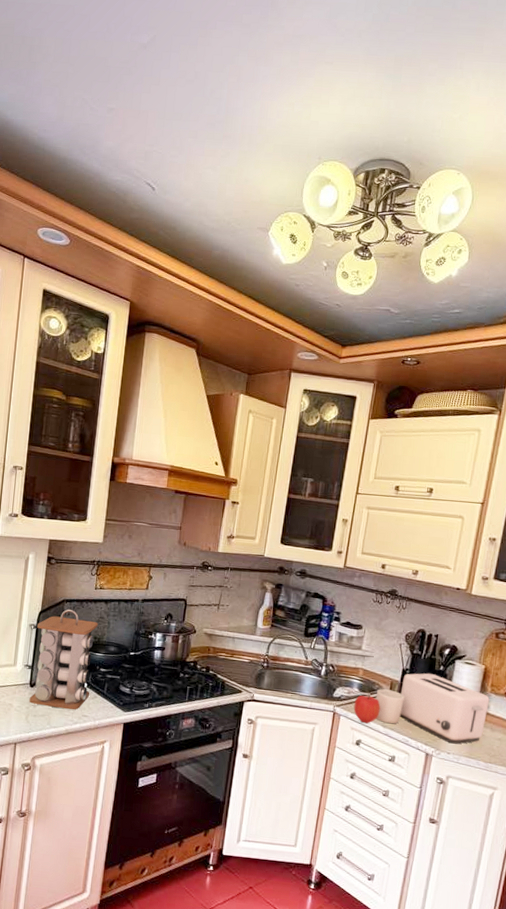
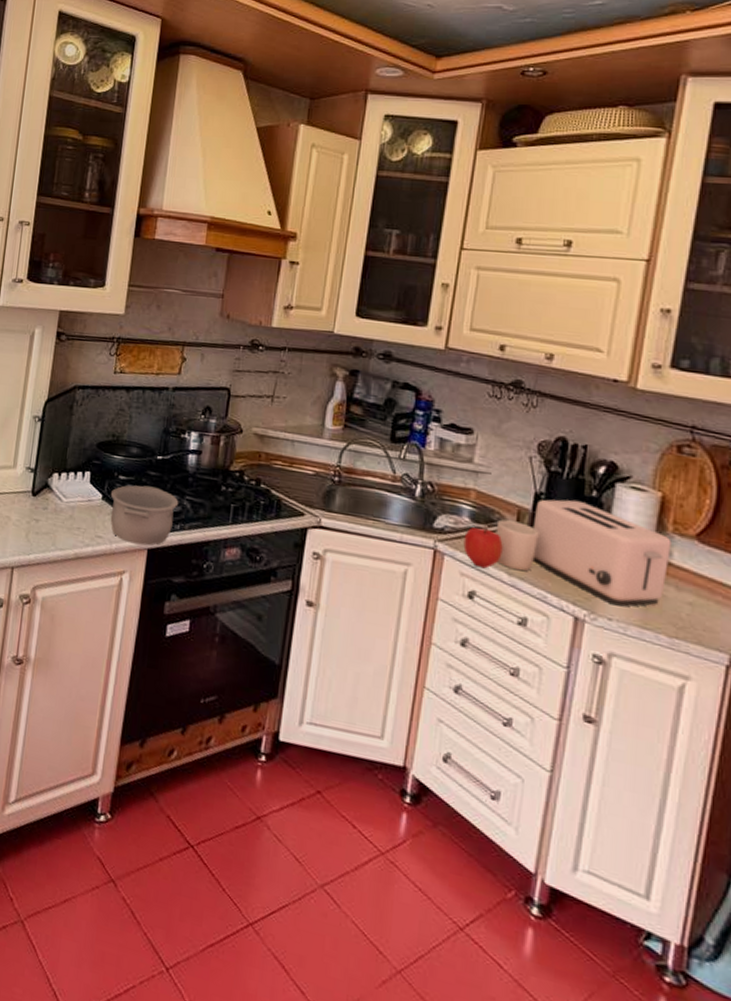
spice rack: present [29,609,98,710] -> none [30,397,117,528]
cooking pot: none [93,675,148,721] -> present [110,485,179,546]

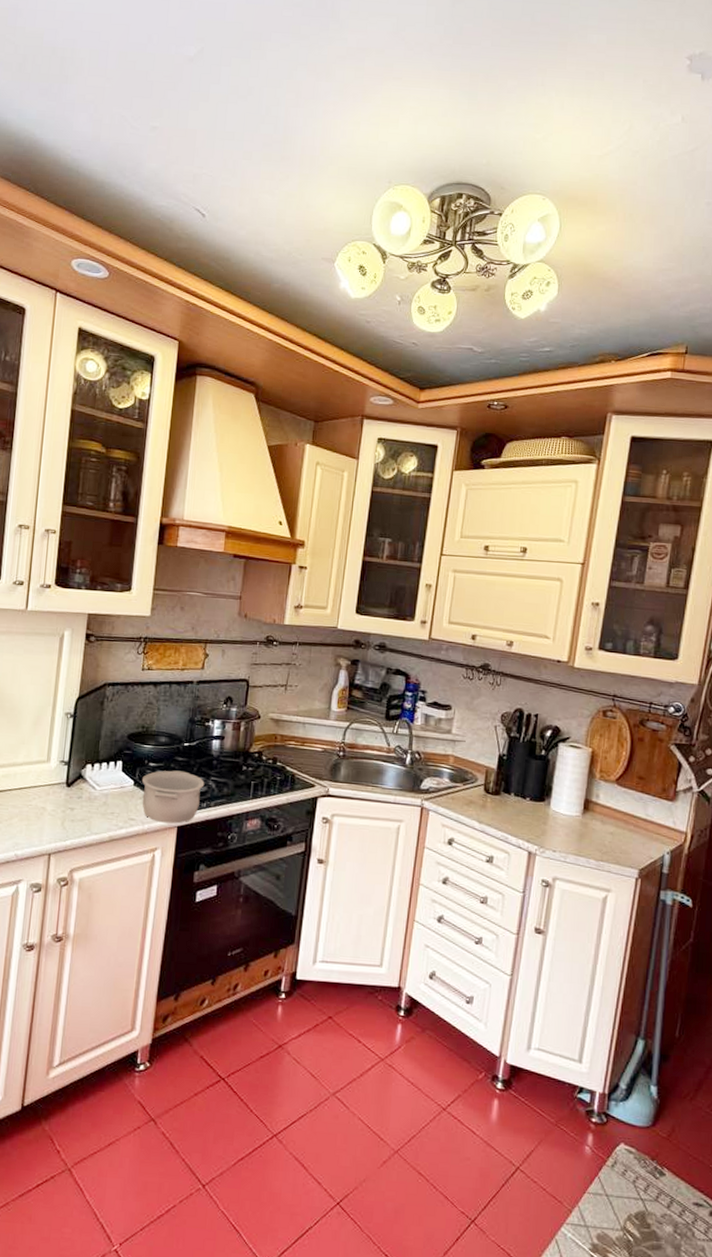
fruit: present [463,526,503,569] -> none [444,785,475,819]
mug: present [495,519,539,571] -> none [469,778,502,819]
toaster: present [532,499,672,607] -> none [497,758,599,840]

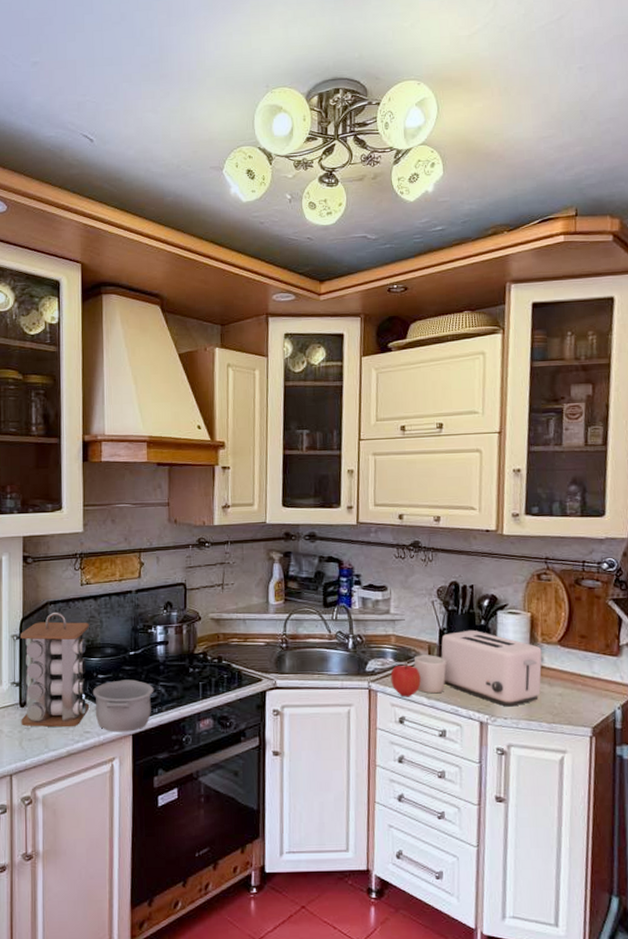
spice rack: none [65,694,146,813] -> present [20,611,90,728]
fruit: none [444,785,475,819] -> present [390,663,421,697]
mug: none [469,778,502,819] -> present [413,655,447,694]
toaster: none [497,758,599,840] -> present [441,629,542,707]

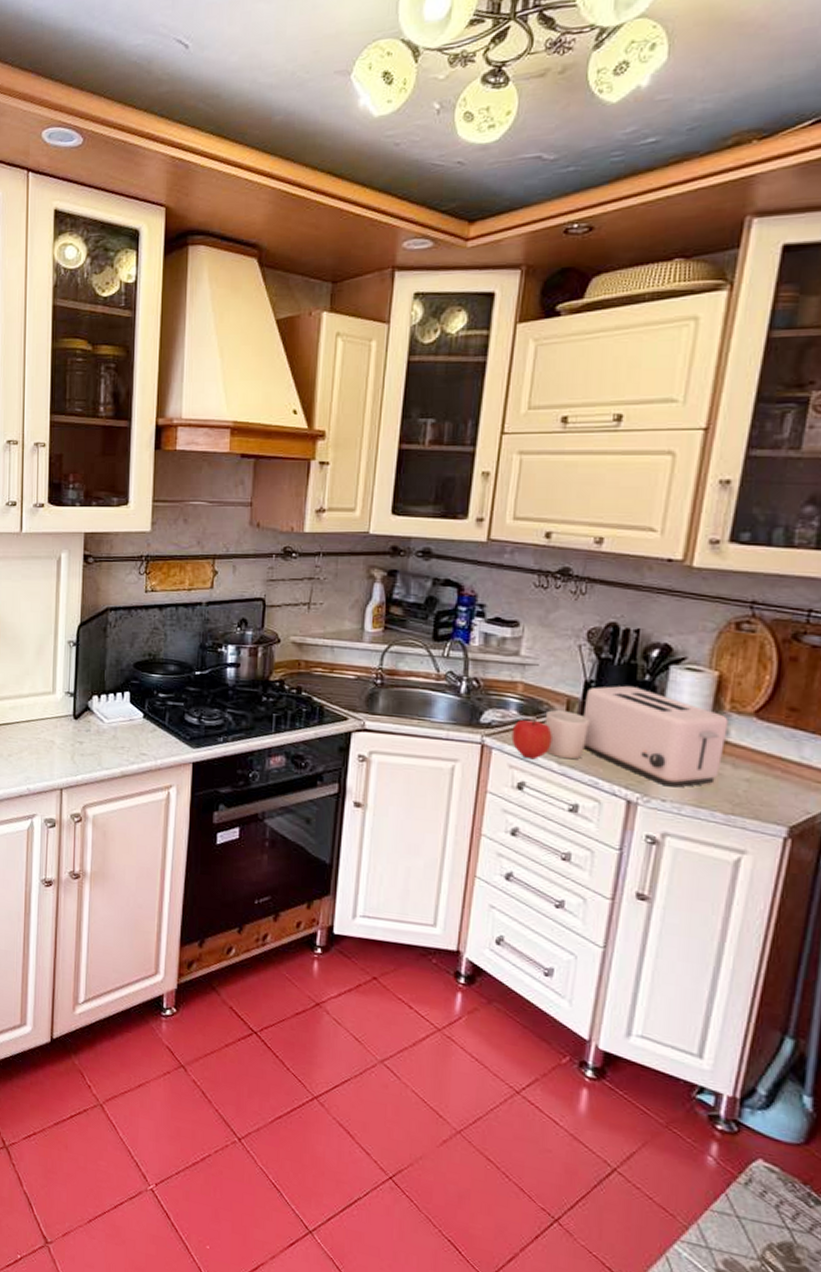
spice rack: present [20,611,90,728] -> none [74,619,152,747]
cooking pot: present [92,679,154,732] -> none [151,701,220,760]

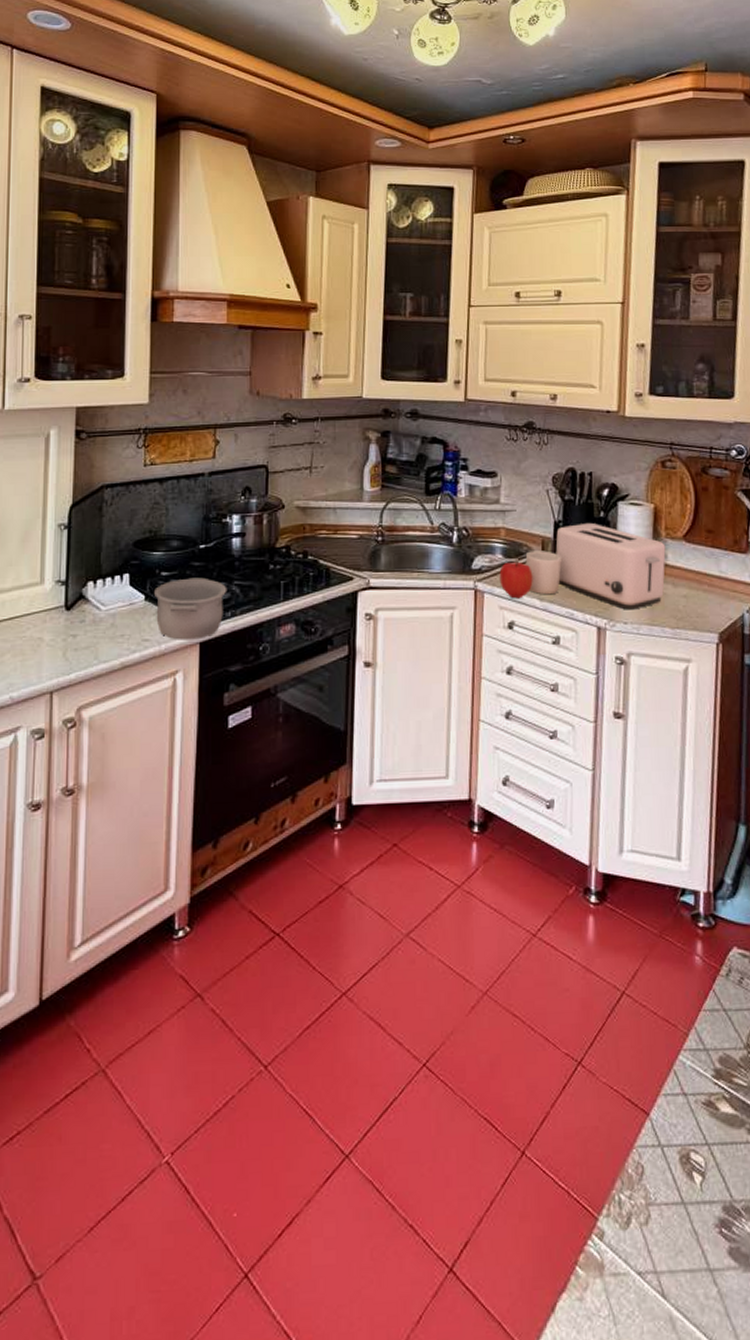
cooking pot: none [151,701,220,760] -> present [153,577,227,640]

